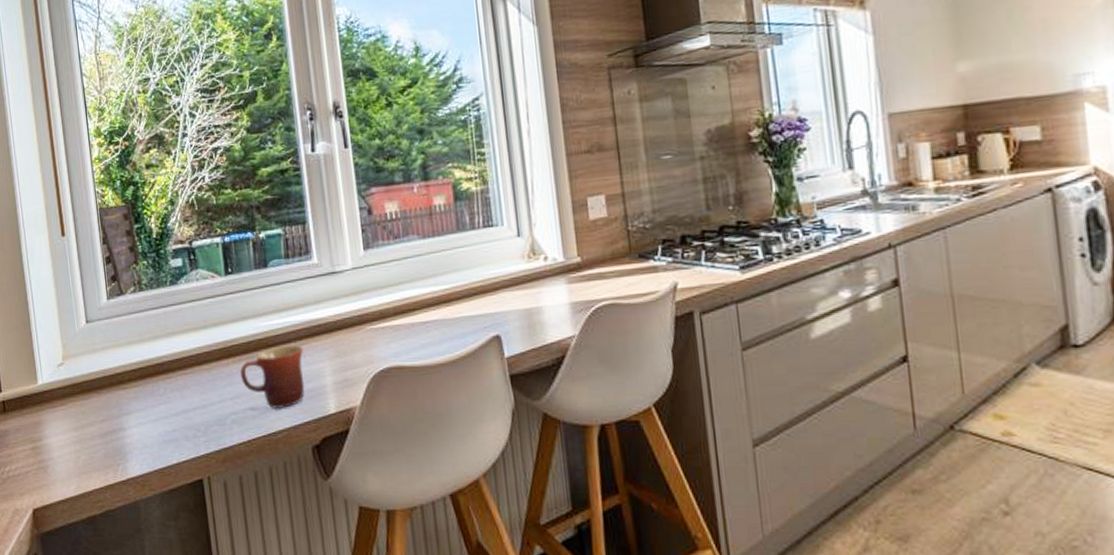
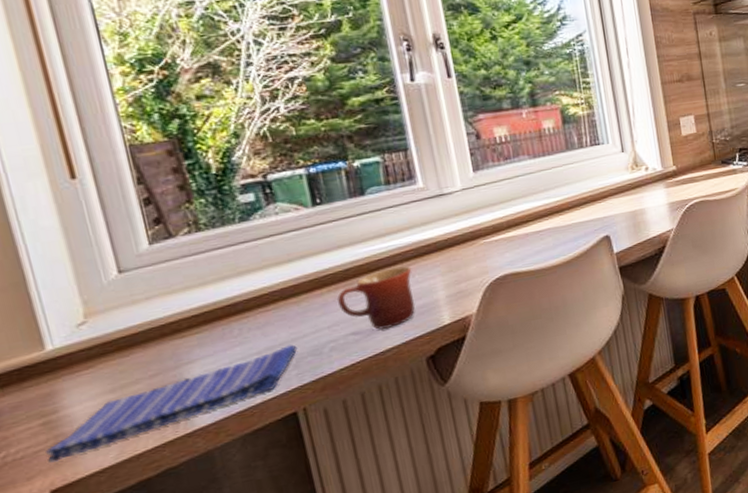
dish towel: none [33,411,207,484] -> present [46,345,298,463]

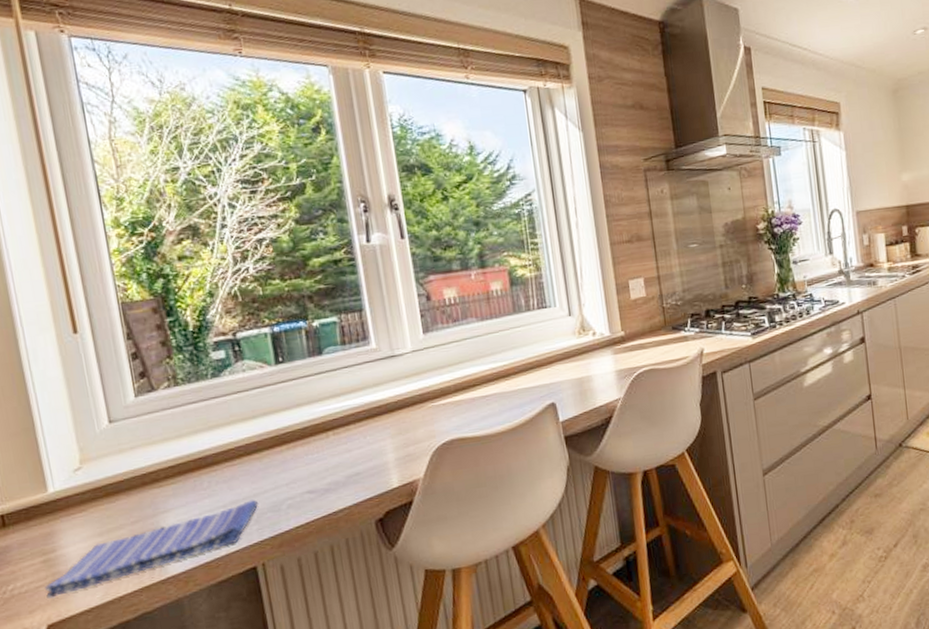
mug: present [336,266,416,330] -> none [294,426,366,490]

